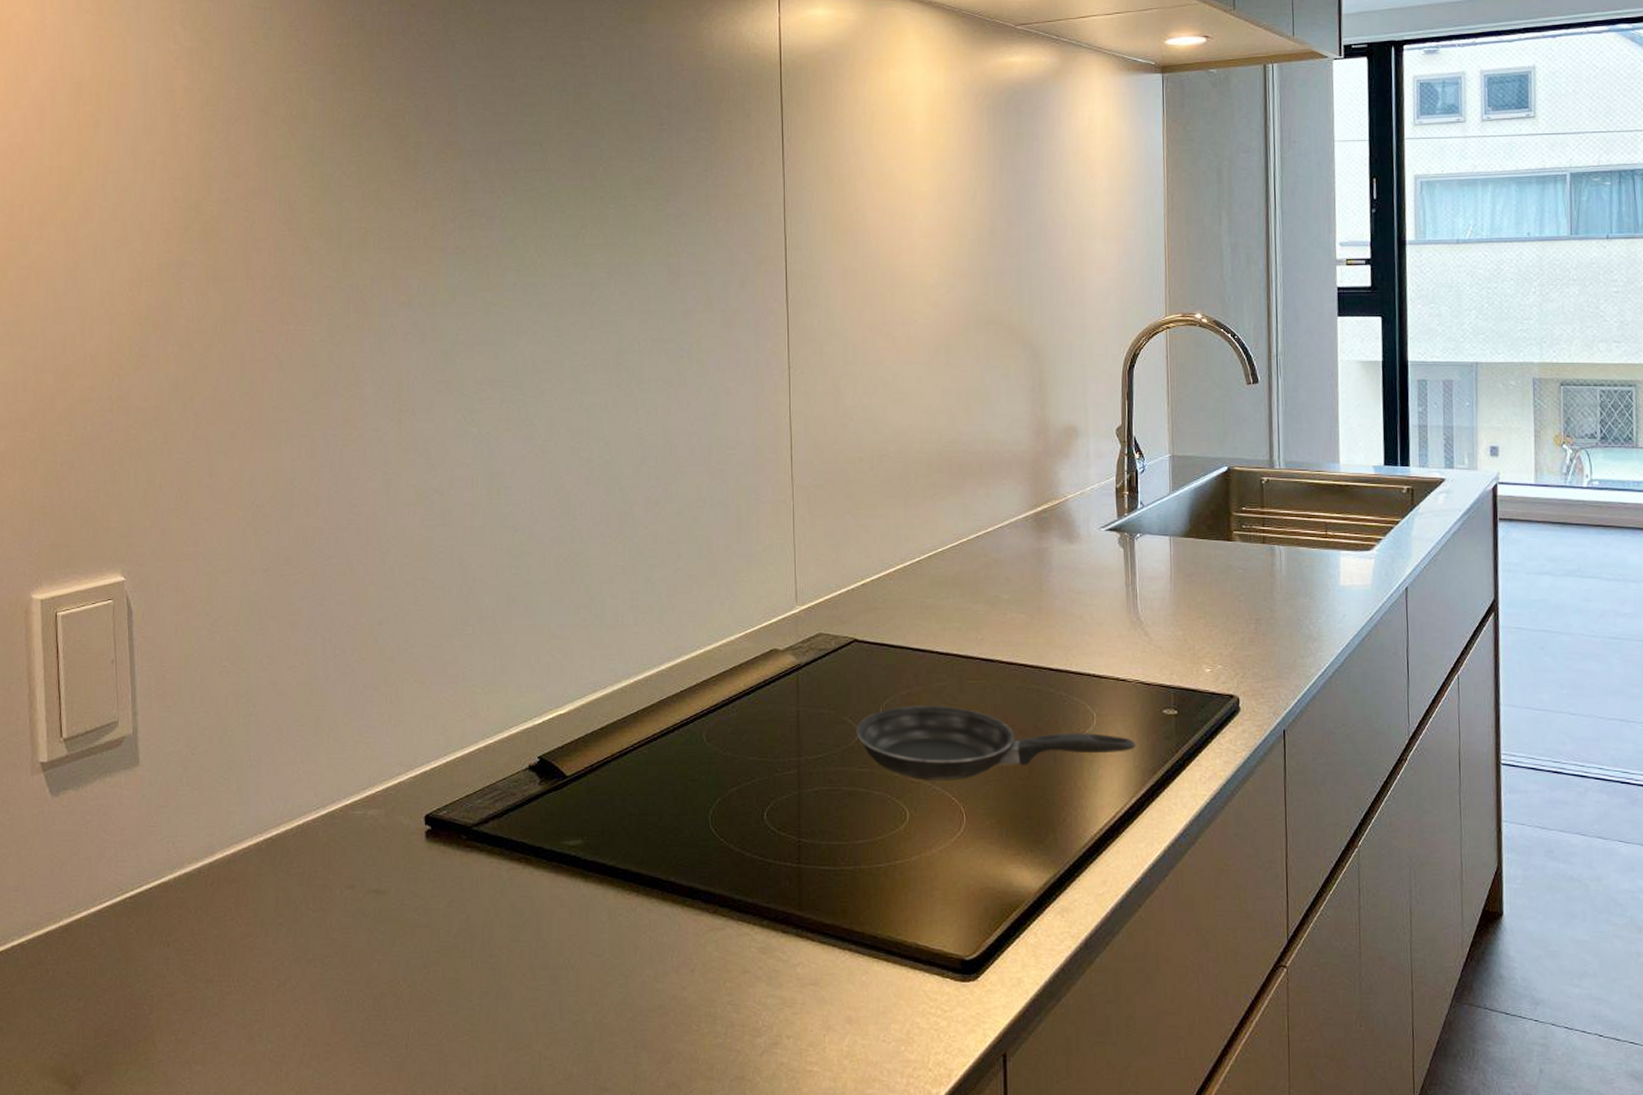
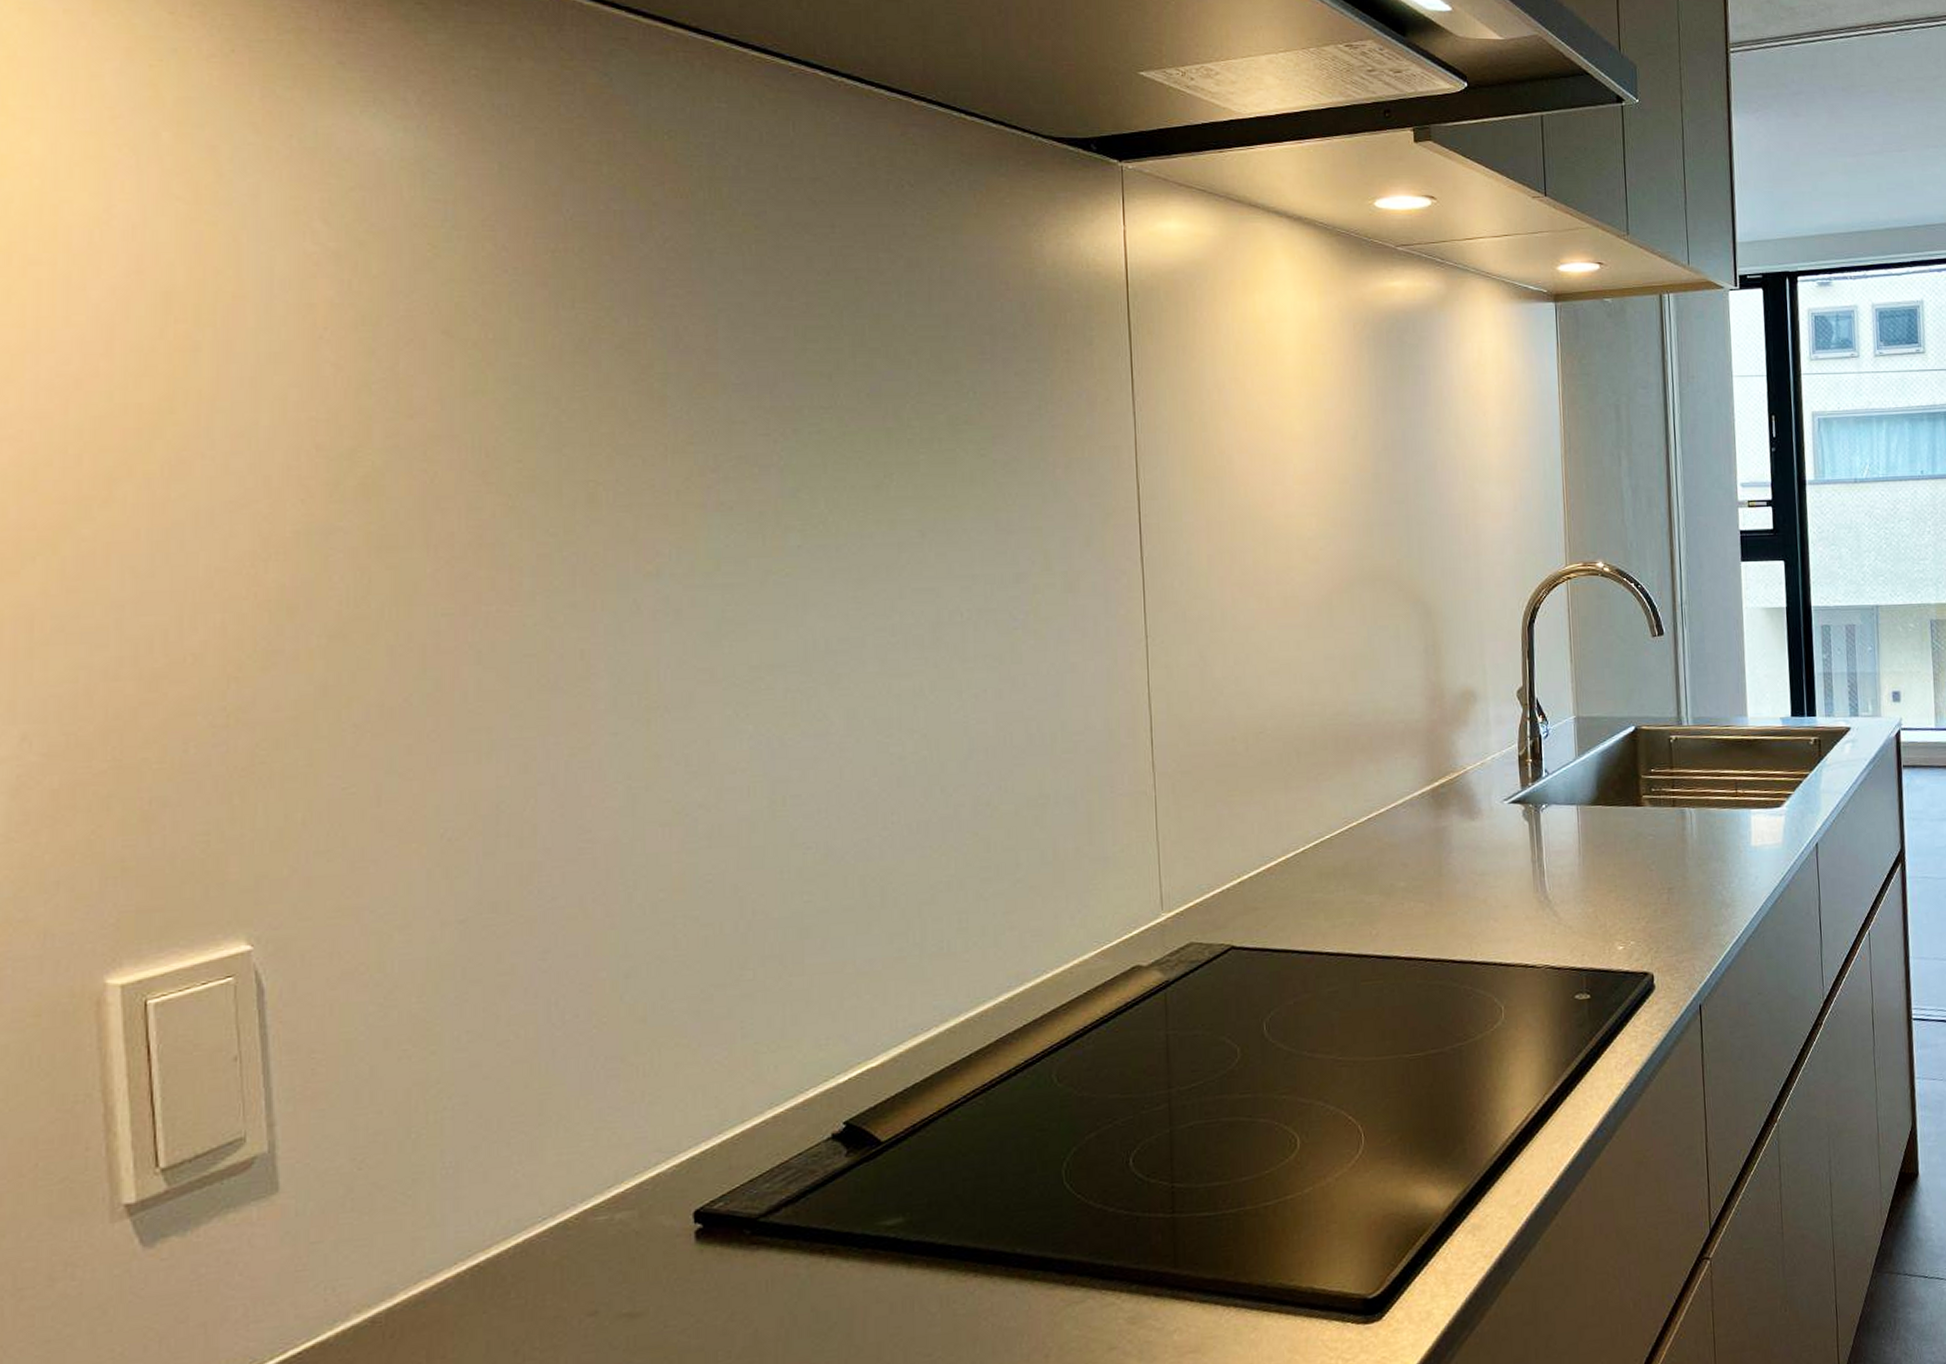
frying pan: present [856,705,1137,781] -> none [1236,1013,1548,1101]

